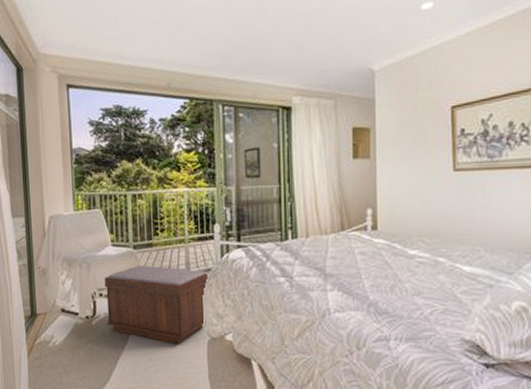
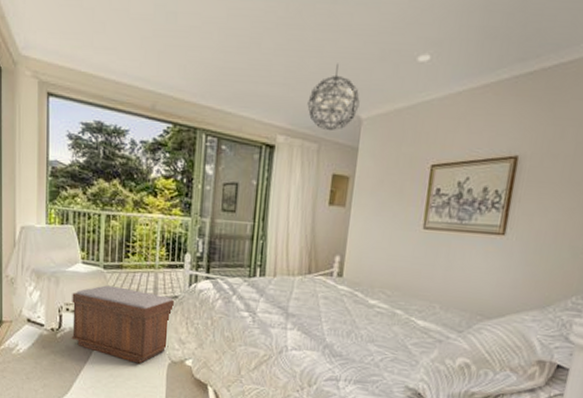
pendant light: none [318,21,370,86] -> present [307,63,360,130]

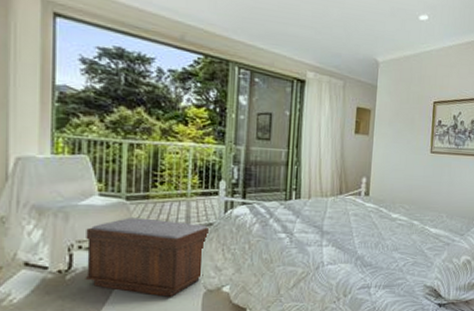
pendant light: present [307,63,360,130] -> none [333,14,376,70]

